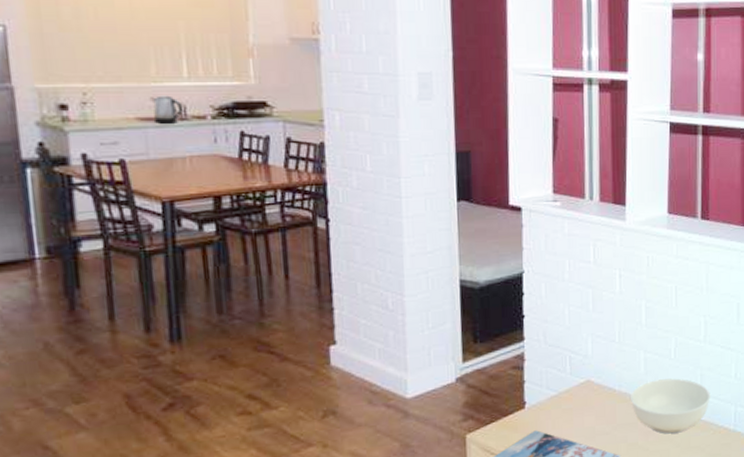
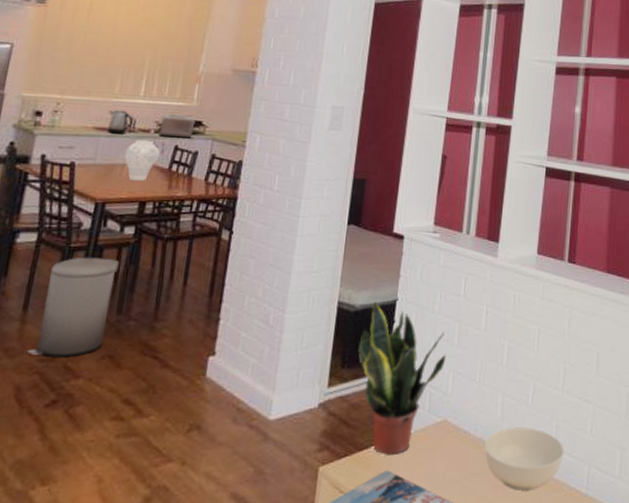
pedal bin: none [127,259,209,364] -> present [27,257,119,358]
vase: none [181,127,225,174] -> present [124,139,160,181]
toaster: none [216,96,259,124] -> present [159,114,196,139]
potted plant: none [489,276,583,418] -> present [358,301,447,456]

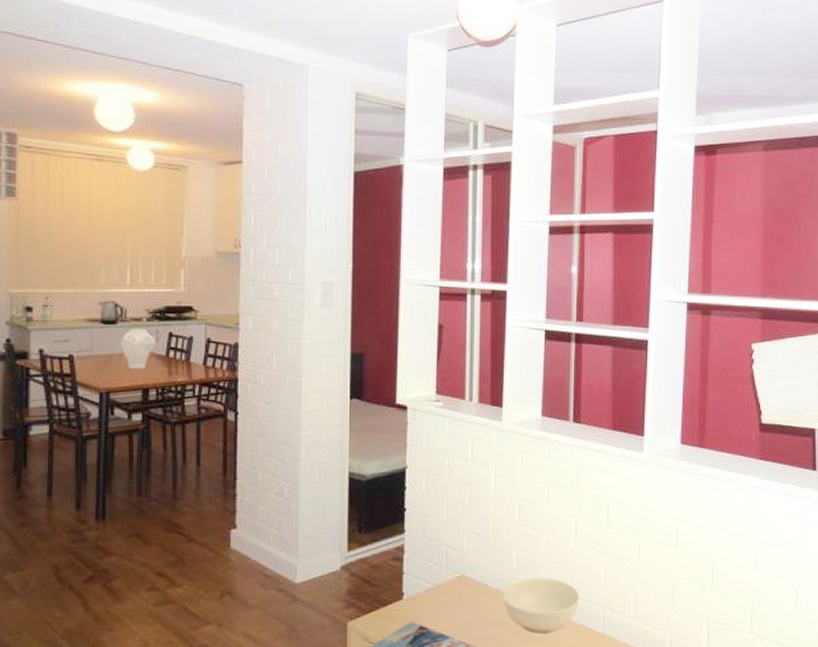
pedal bin: present [27,257,119,358] -> none [58,444,132,539]
toaster: present [159,114,196,139] -> none [151,301,186,326]
potted plant: present [358,301,447,456] -> none [373,470,459,609]

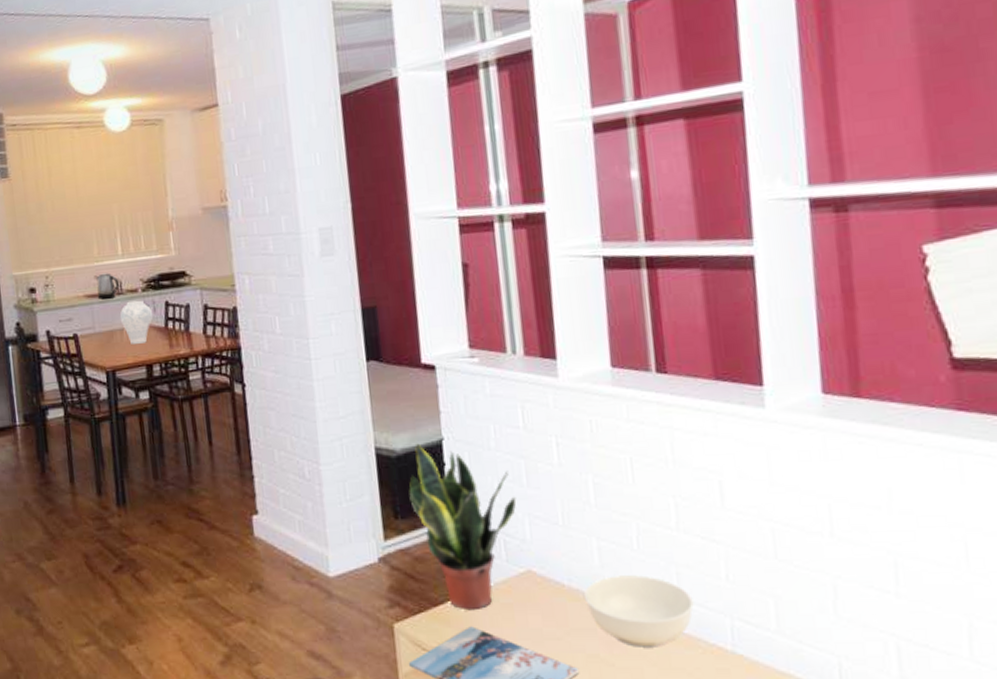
potted plant: none [373,470,459,609] -> present [409,443,517,611]

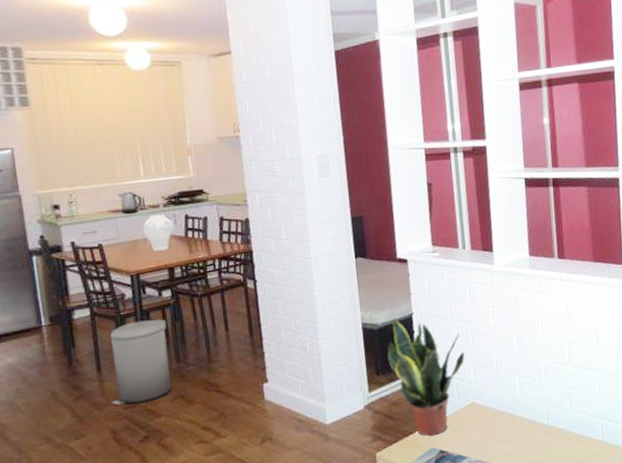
pedal bin: none [84,425,149,526] -> present [110,319,172,406]
bowl: present [583,575,694,647] -> none [509,397,579,447]

